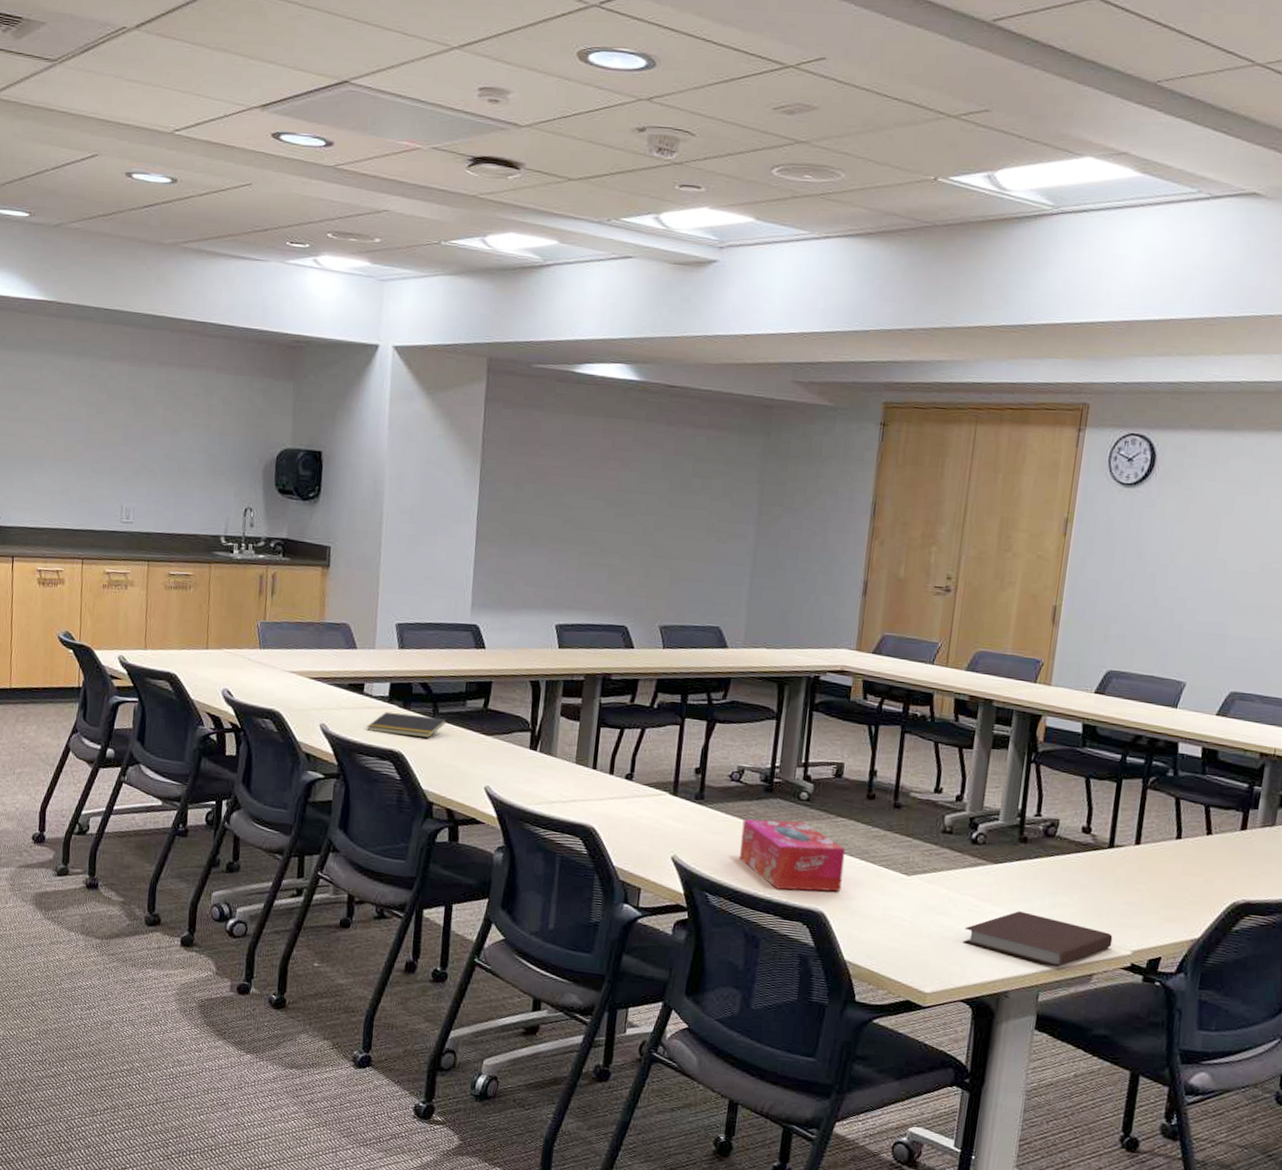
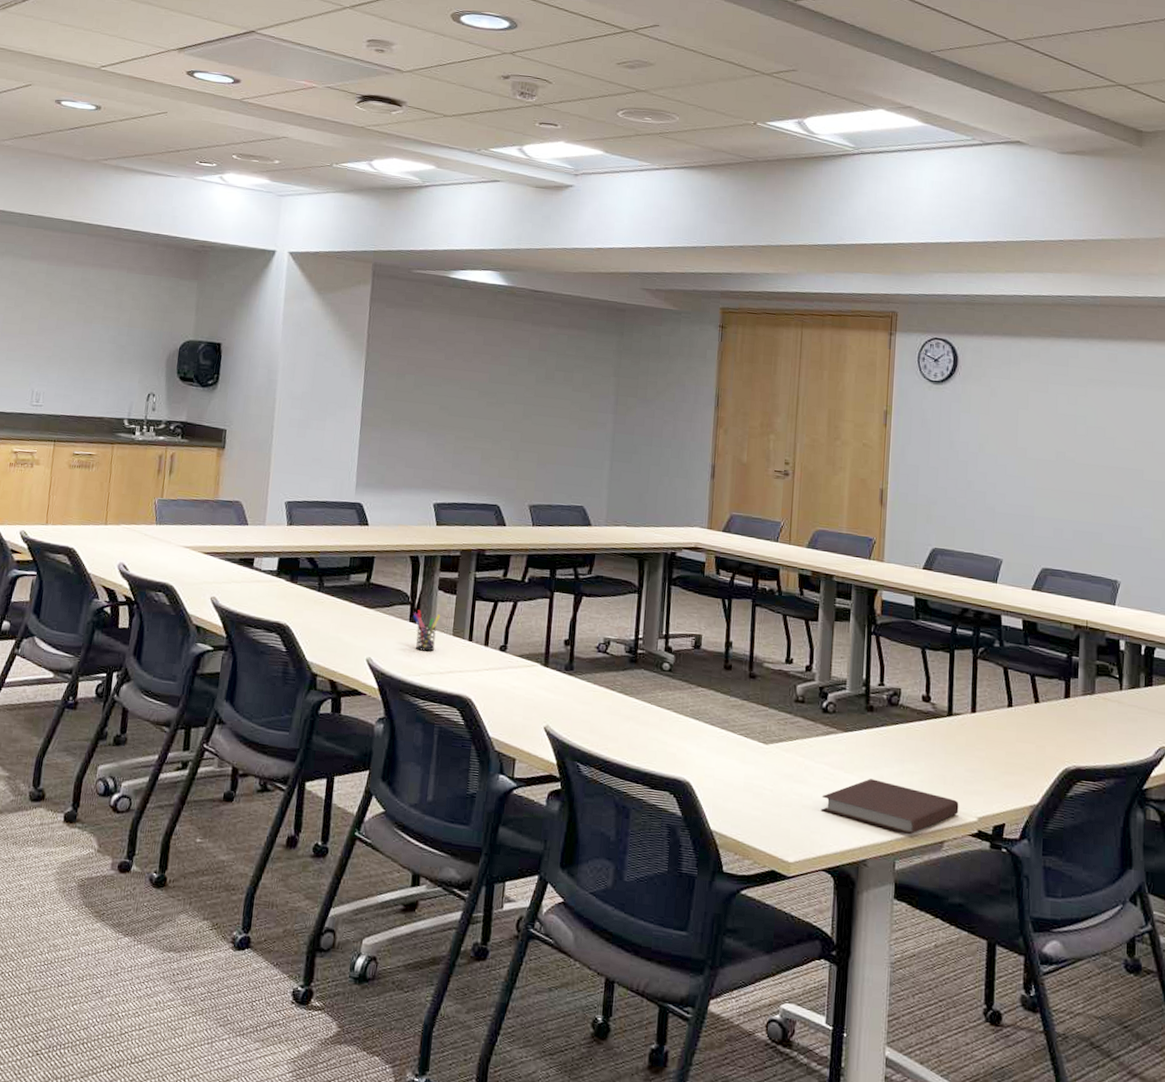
notepad: present [367,711,447,739] -> none [255,585,332,611]
pen holder: none [533,737,563,780] -> present [412,610,441,652]
tissue box: present [740,819,846,892] -> none [608,689,707,761]

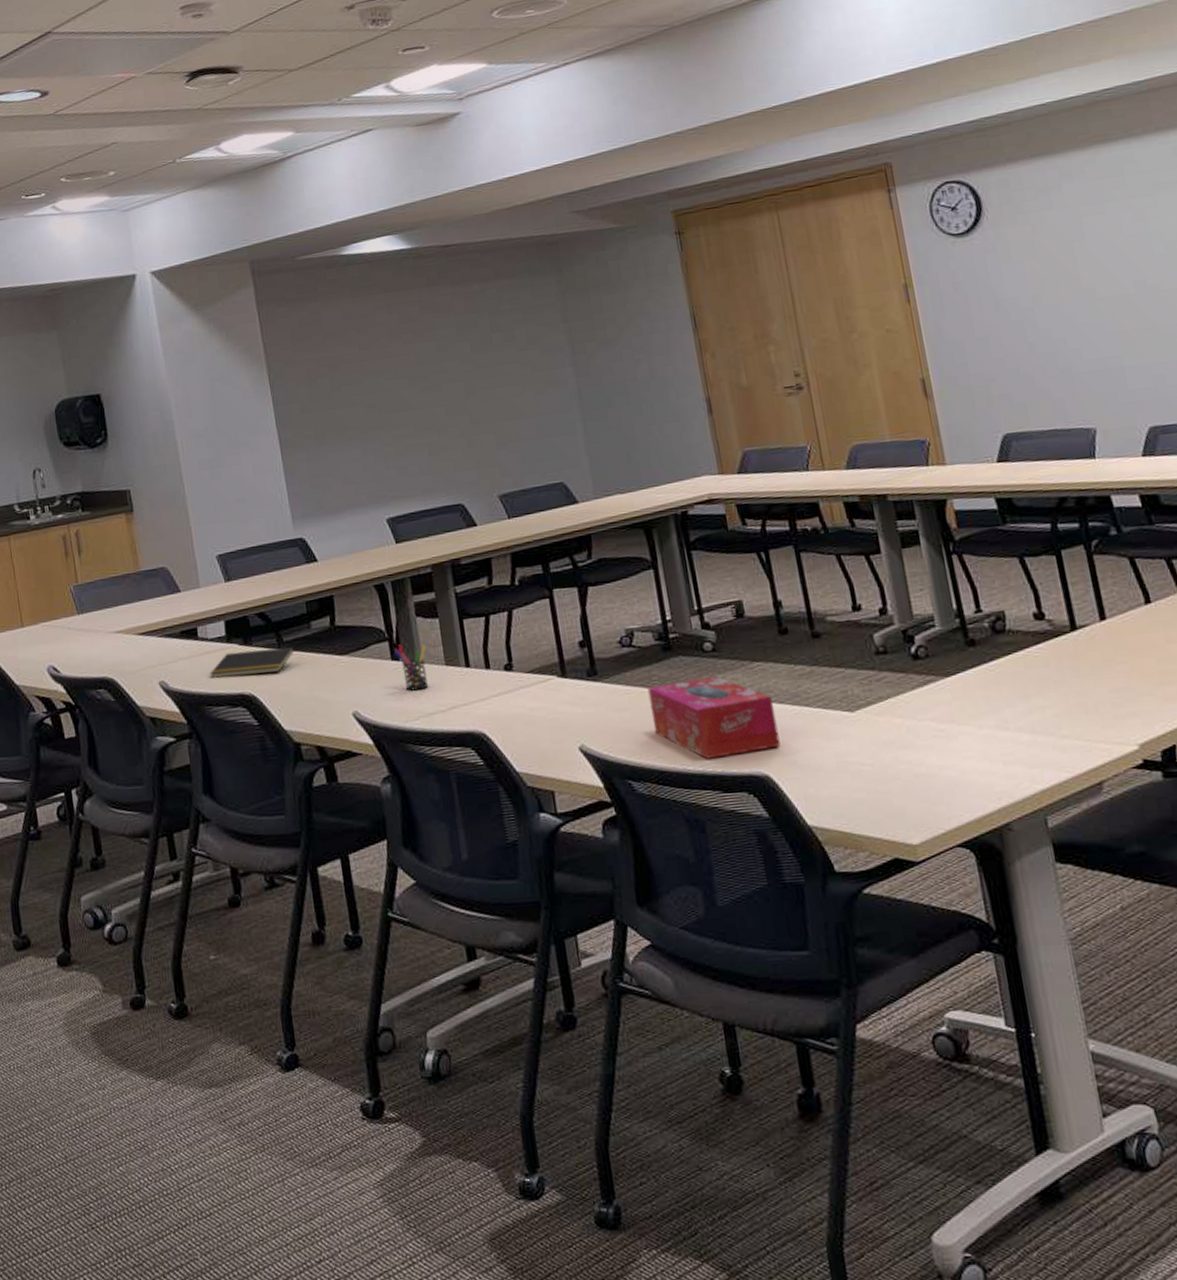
notepad: none [255,585,332,611] -> present [209,647,295,678]
tissue box: none [608,689,707,761] -> present [647,676,781,759]
notebook: present [820,779,959,835] -> none [935,725,1113,783]

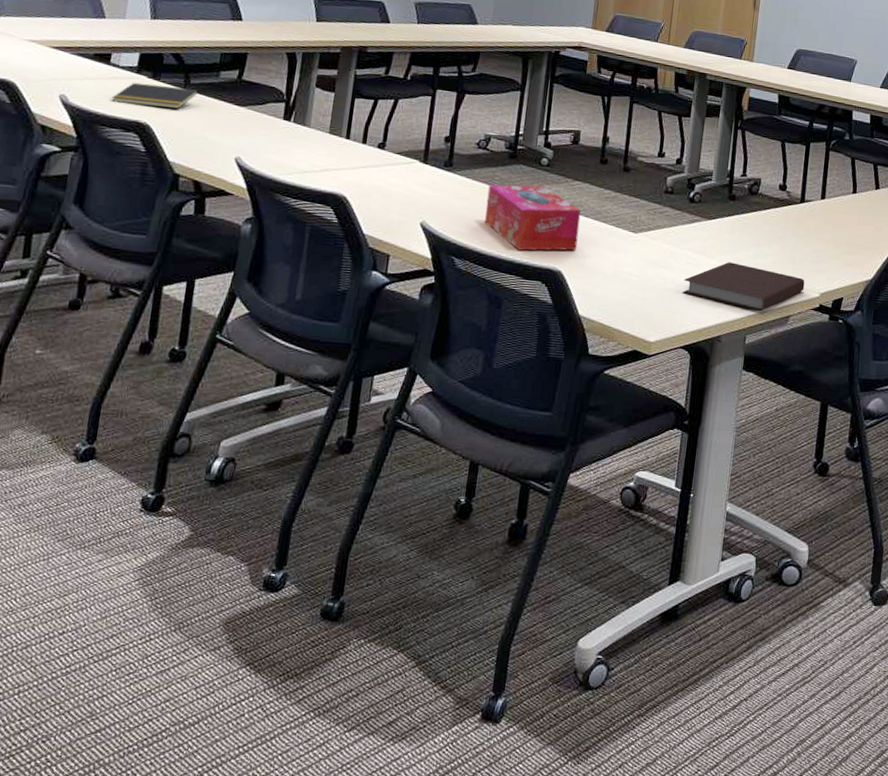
pen holder: present [393,644,429,691] -> none [287,108,318,150]
notebook: none [935,725,1113,783] -> present [682,262,805,312]

